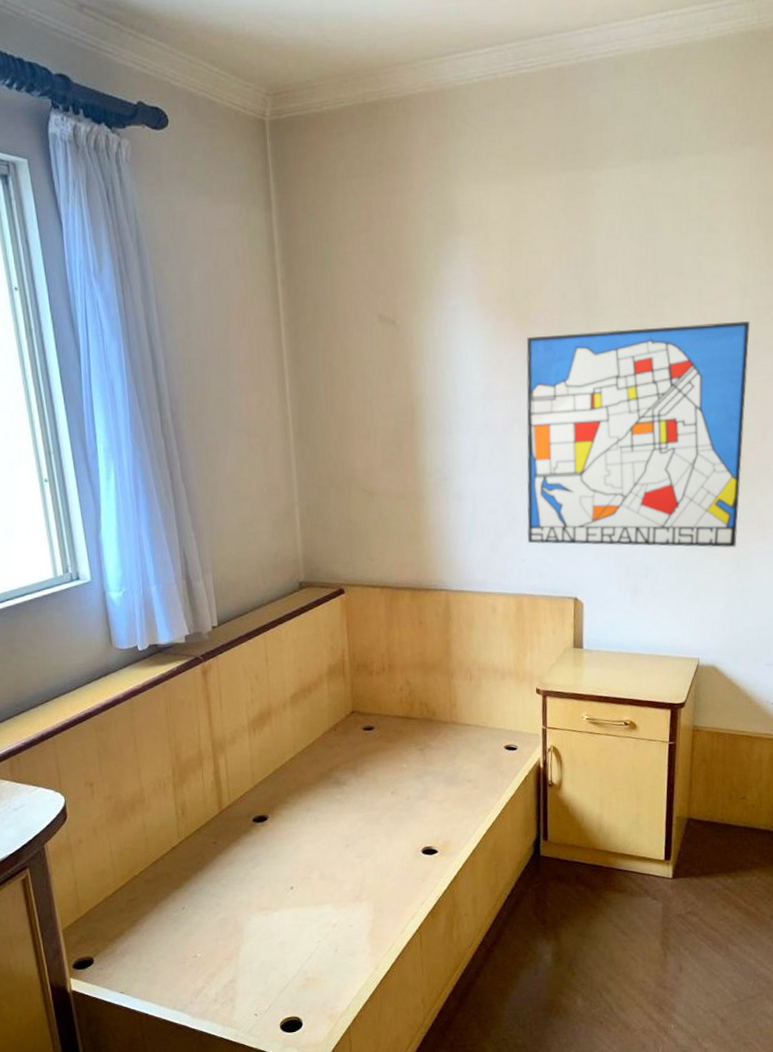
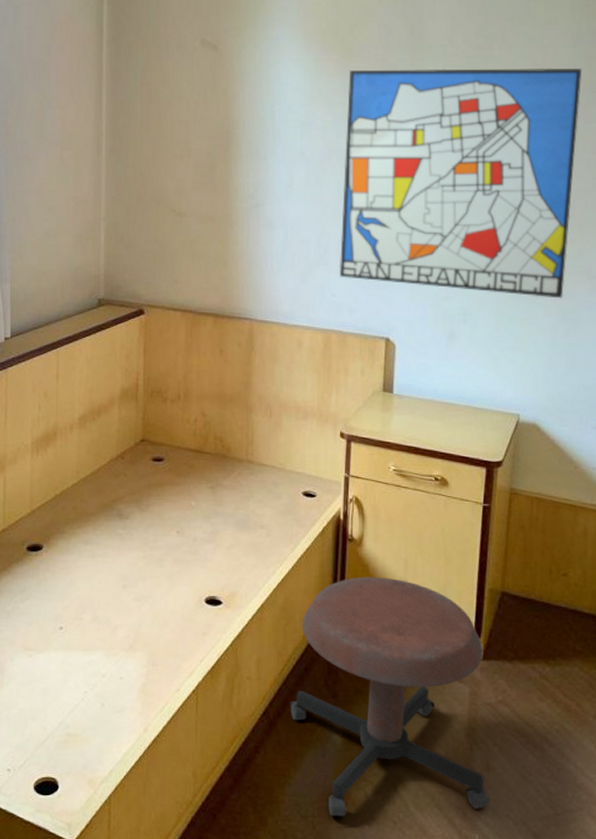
stool: none [504,815,683,1023] -> present [290,576,490,817]

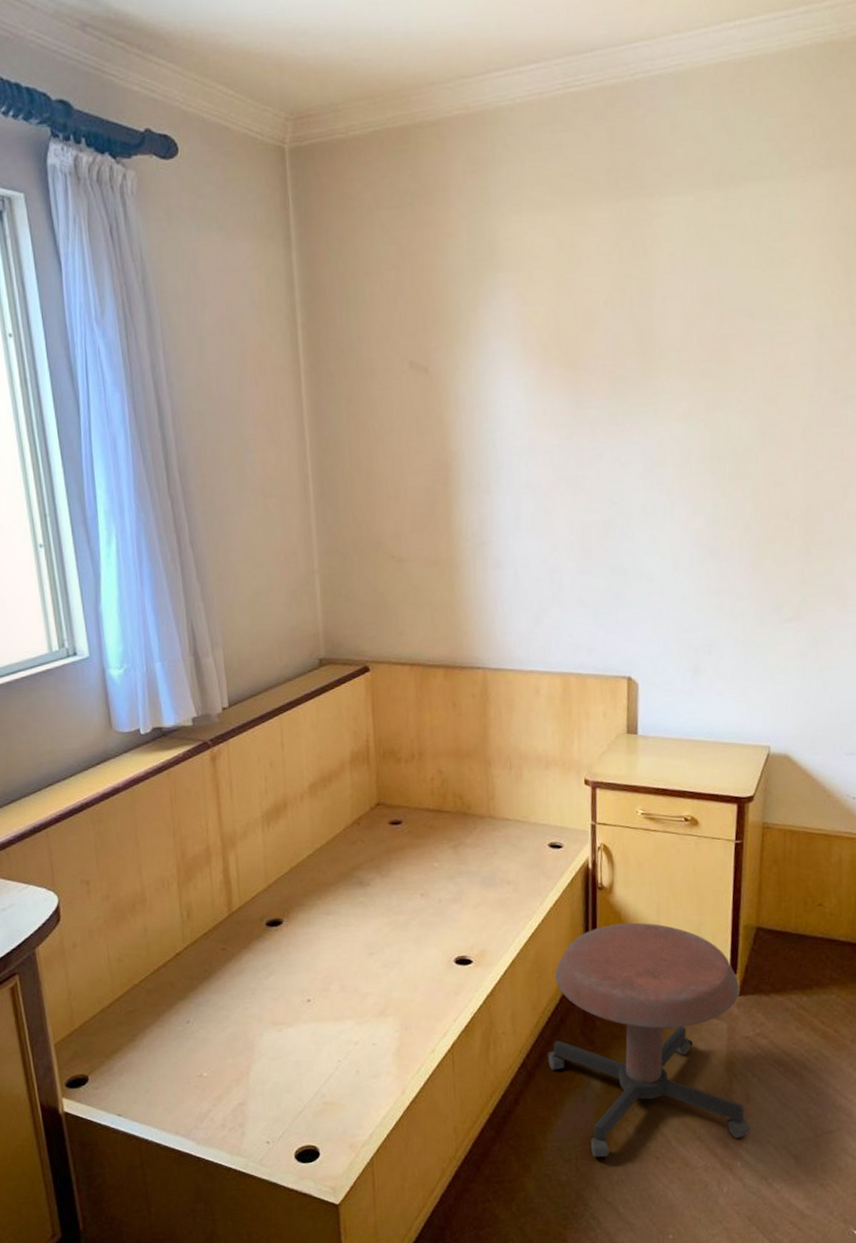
wall art: present [339,67,582,299] -> none [574,366,829,622]

